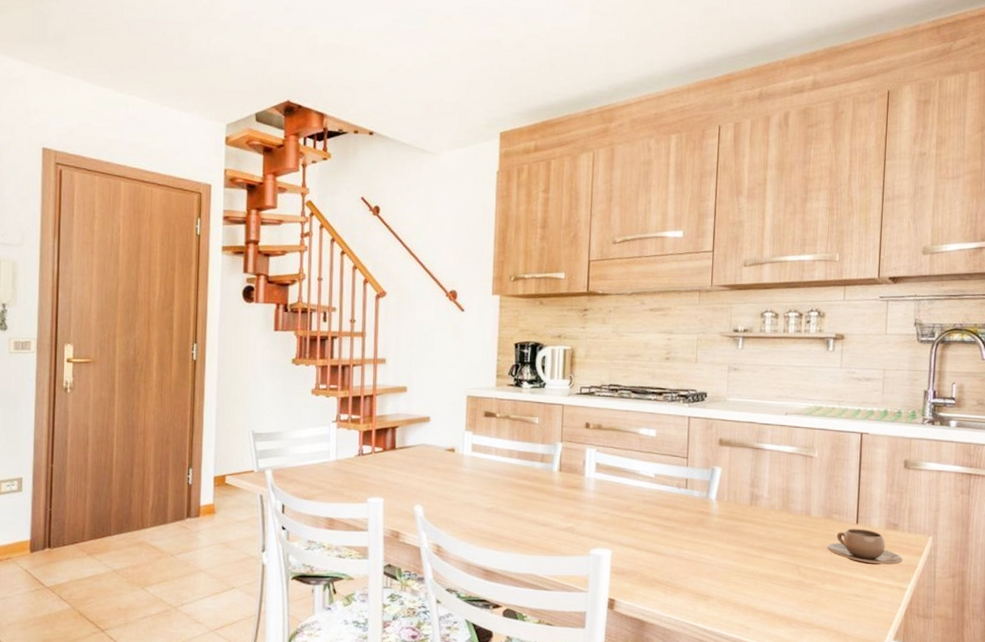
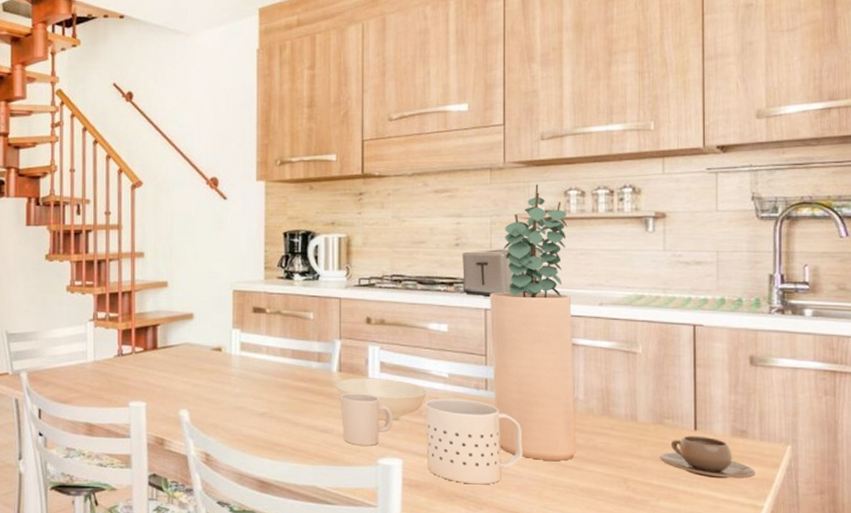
bowl: none [555,477,636,516] -> present [335,378,427,421]
mug: none [559,490,606,539] -> present [340,392,394,447]
mug: none [632,496,715,572] -> present [425,398,523,485]
toaster: none [671,363,739,406] -> present [462,248,541,297]
vase: none [692,306,763,550] -> present [490,184,577,461]

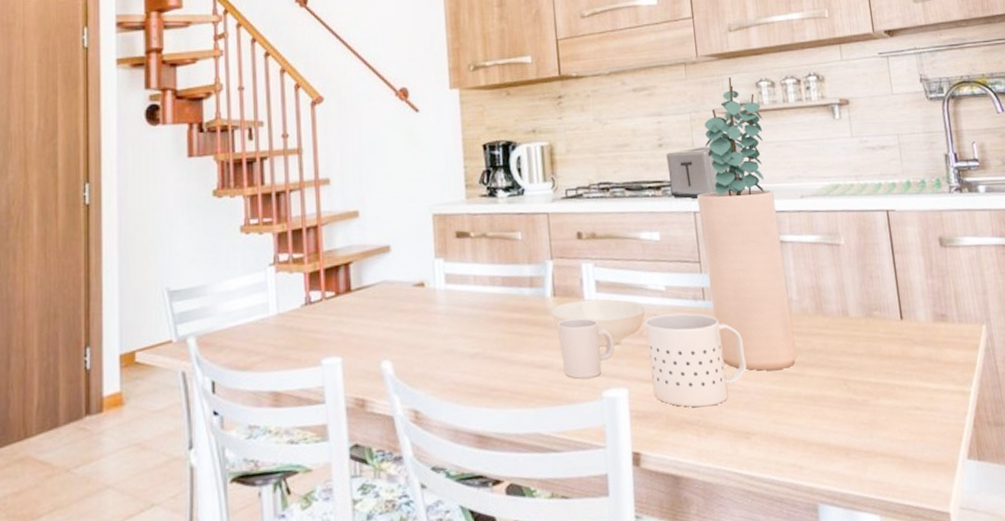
teacup: present [659,435,756,479] -> none [872,325,960,368]

